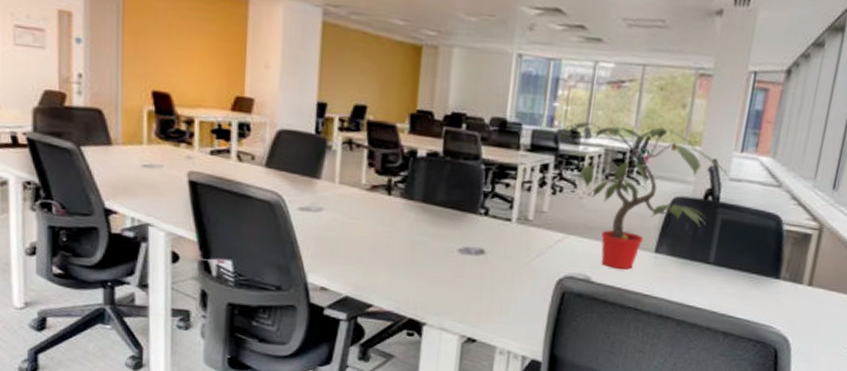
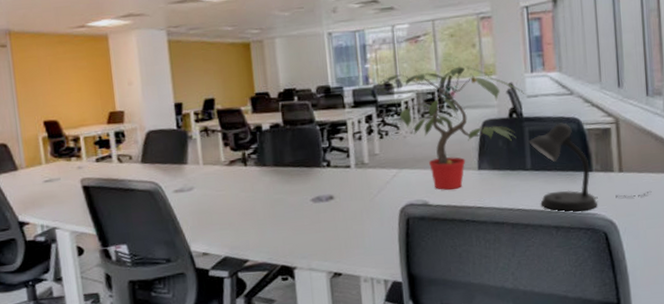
desk lamp: none [715,217,837,322] -> present [529,122,652,212]

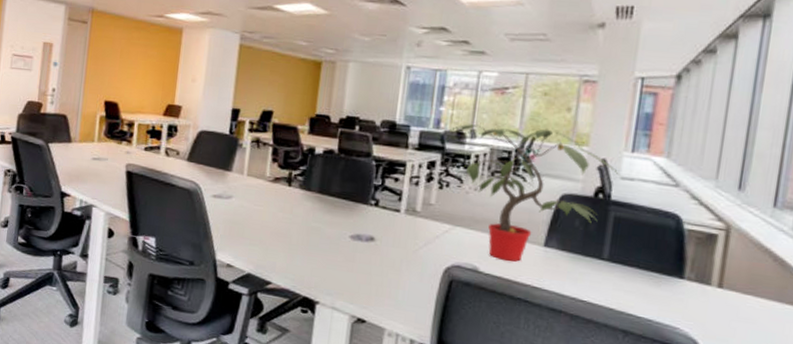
desk lamp: present [529,122,652,212] -> none [611,215,756,323]

